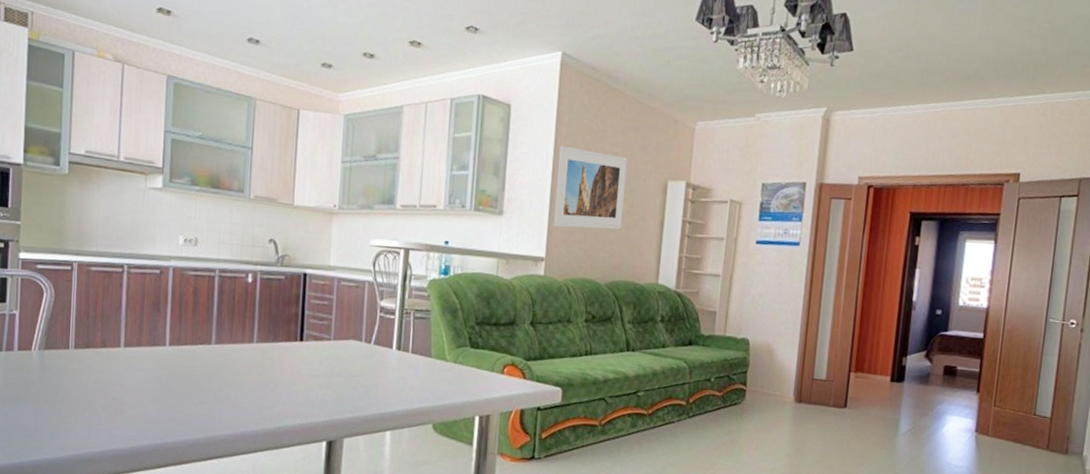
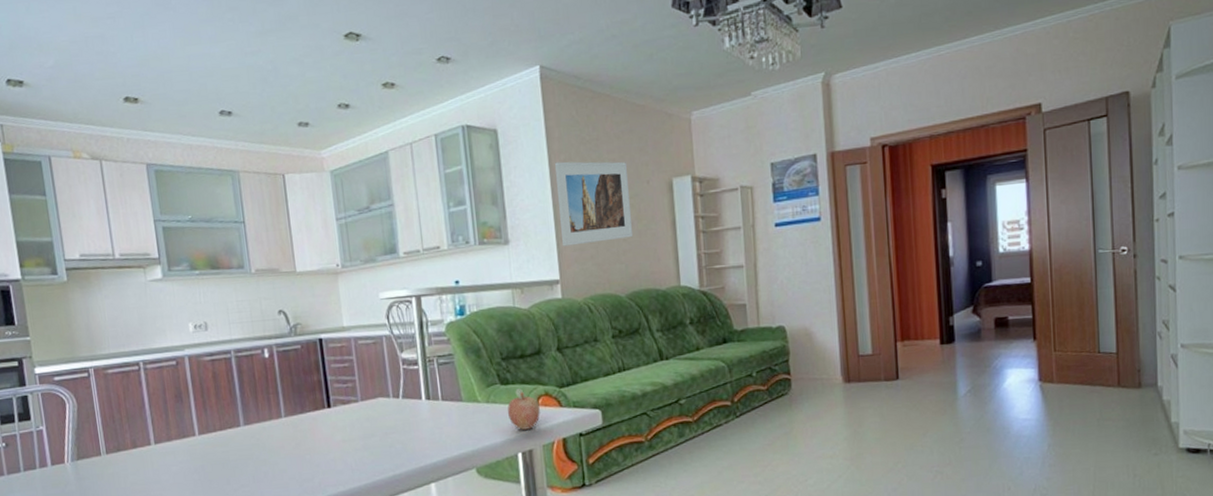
fruit: none [472,353,504,395] -> present [507,388,540,430]

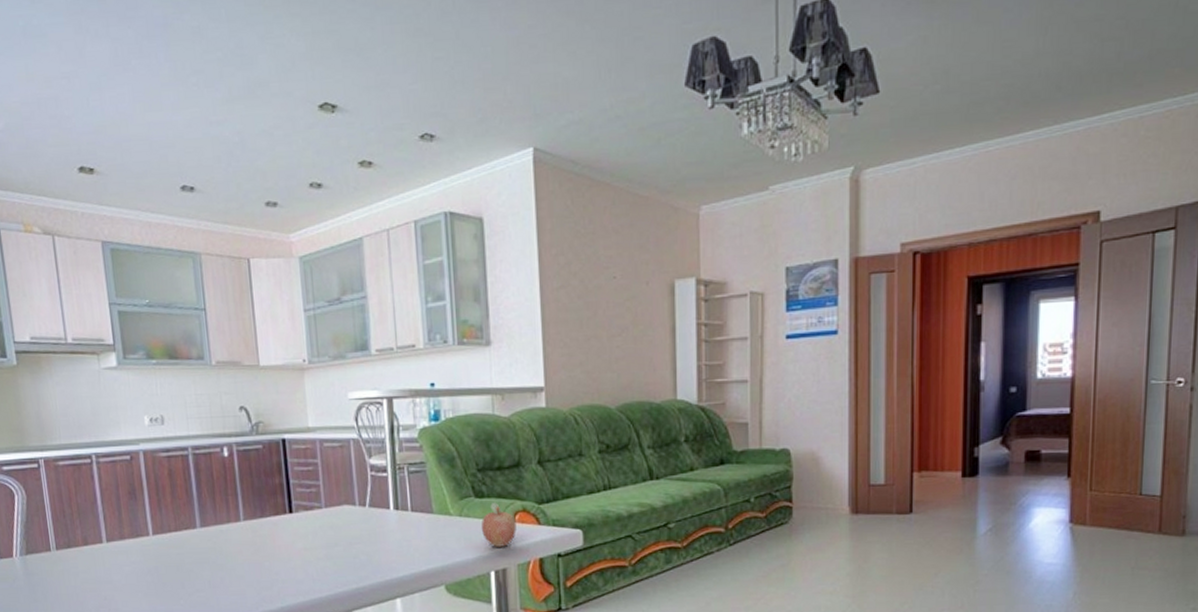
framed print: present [554,161,634,247] -> none [544,256,628,351]

